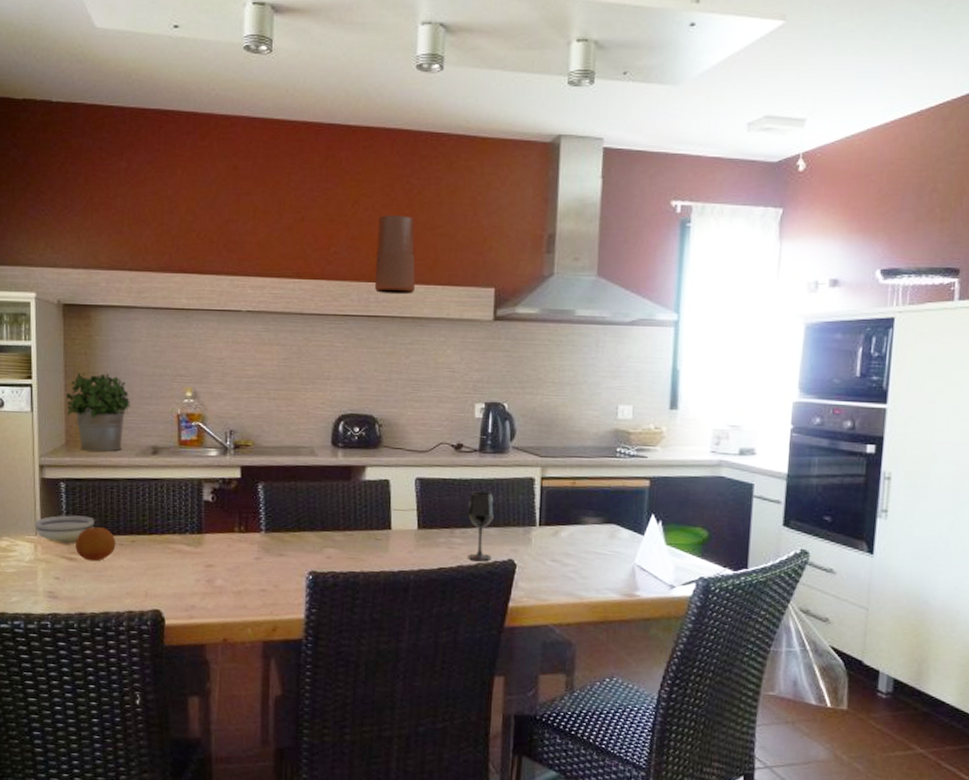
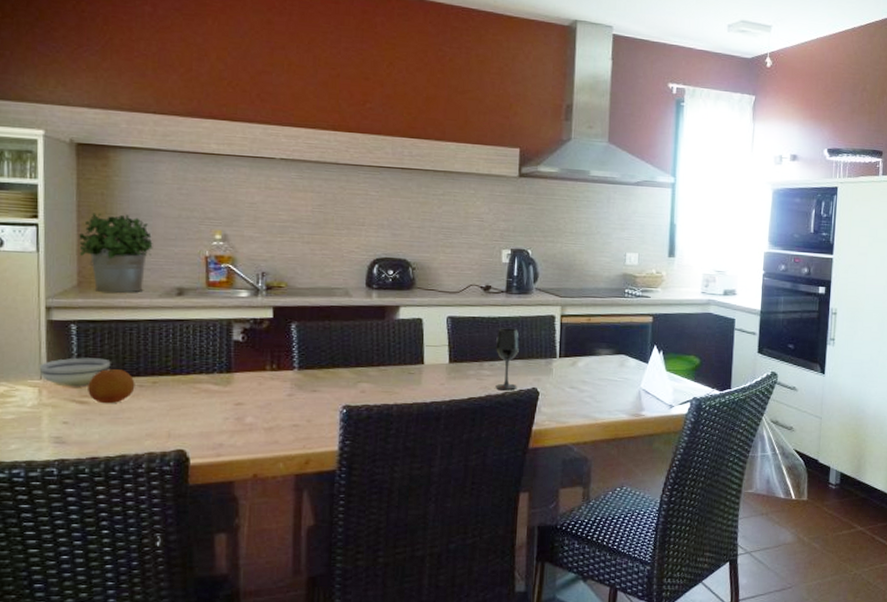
vase: present [374,215,416,295] -> none [408,77,447,151]

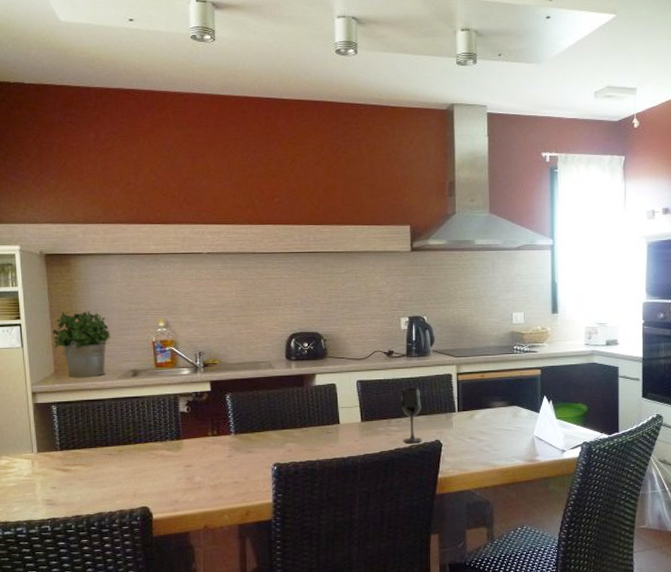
bowl: present [39,357,111,387] -> none [30,433,85,458]
fruit: present [88,369,135,404] -> none [69,441,105,471]

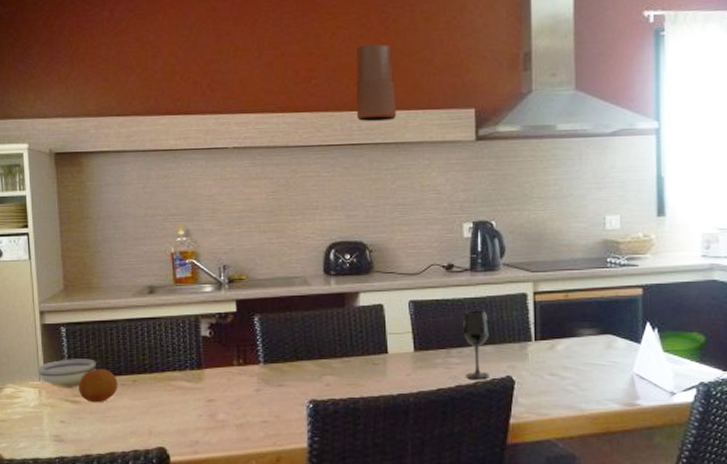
bowl: none [30,433,85,458] -> present [38,359,97,387]
potted plant: present [53,311,111,378] -> none [62,217,125,296]
fruit: none [69,441,105,471] -> present [78,369,118,403]
vase: none [312,170,346,234] -> present [356,44,396,122]

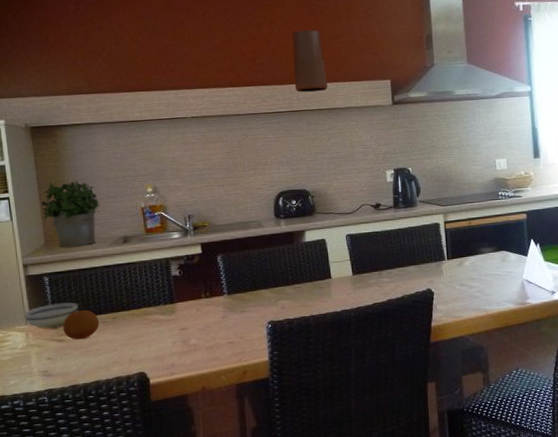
potted plant: none [62,217,125,296] -> present [41,180,100,248]
wine glass: present [463,310,490,380] -> none [390,238,414,294]

